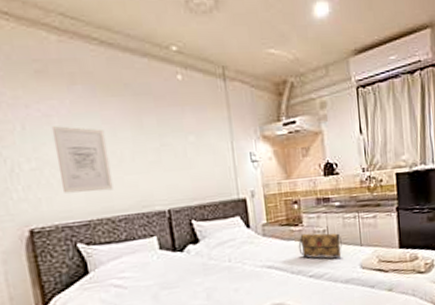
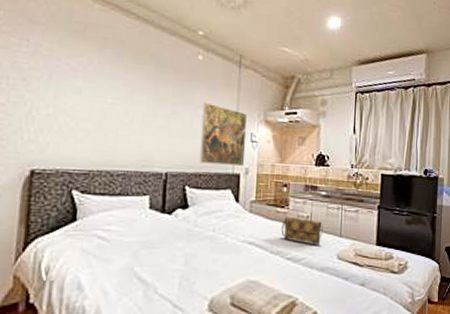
wall art: present [51,126,114,193] -> none [72,80,123,146]
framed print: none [192,126,249,194] -> present [199,102,248,167]

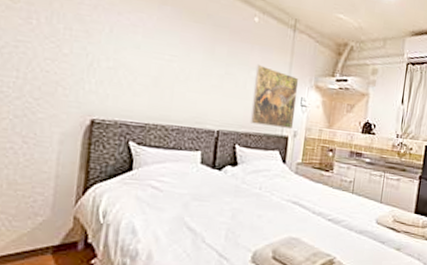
shoulder bag: present [281,216,323,245] -> none [324,179,365,209]

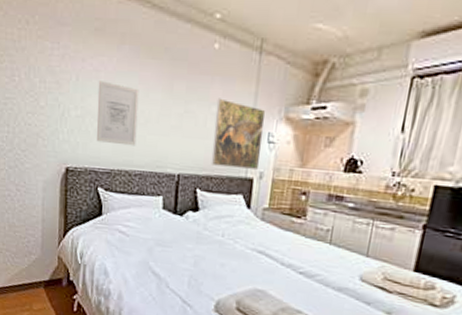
wall art: none [131,35,180,102] -> present [96,81,139,146]

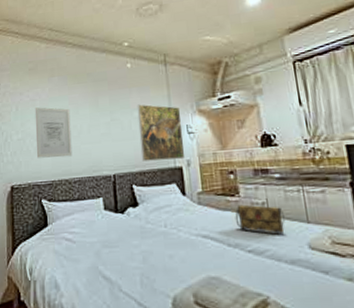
shoulder bag: none [294,227,346,263] -> present [235,204,285,235]

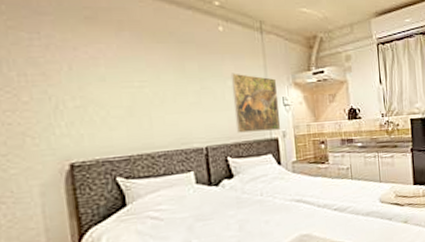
wall art: present [34,107,73,158] -> none [97,68,155,130]
shoulder bag: present [235,204,285,235] -> none [324,170,364,195]

